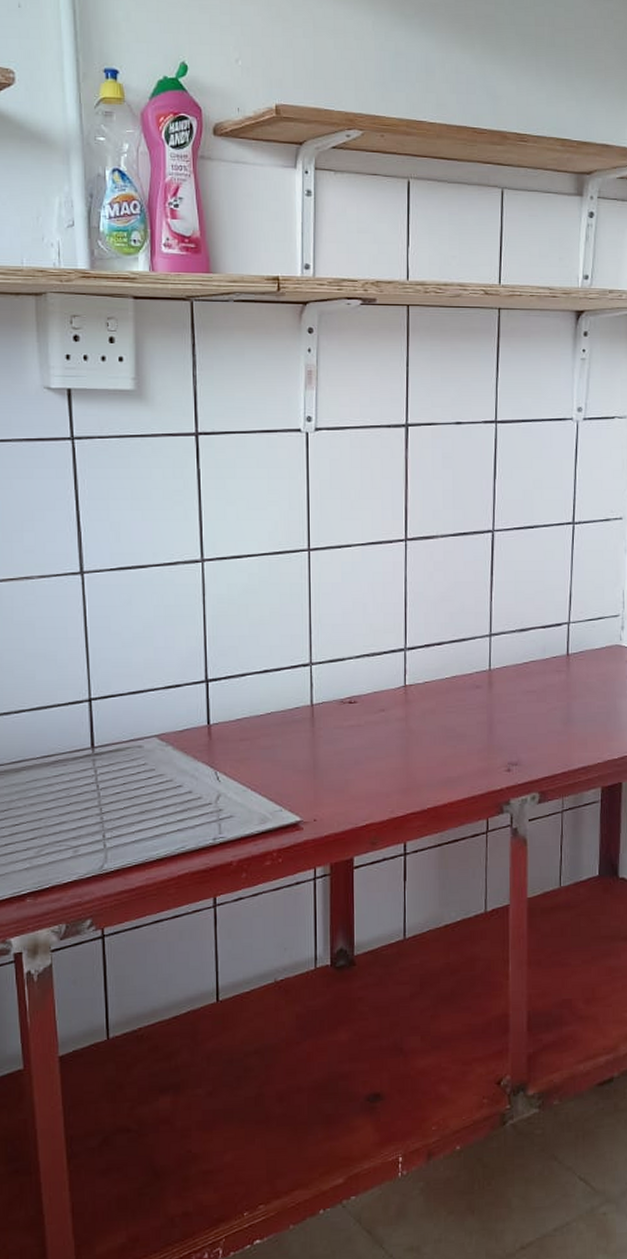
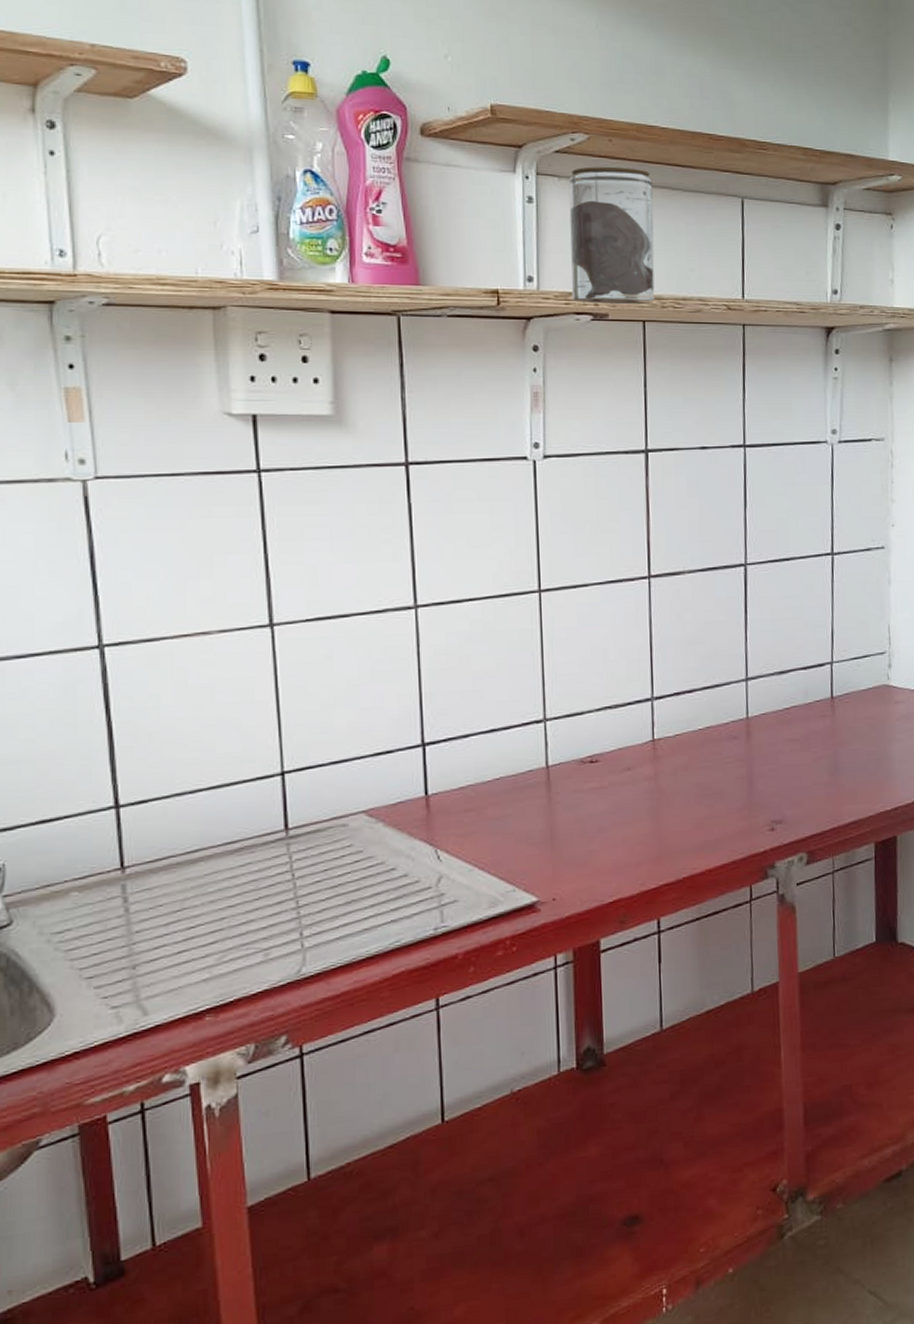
jar: none [343,160,420,289] -> present [568,166,655,304]

